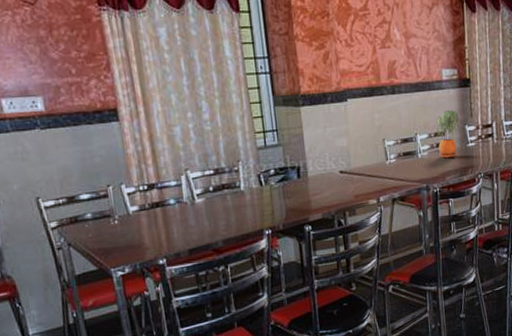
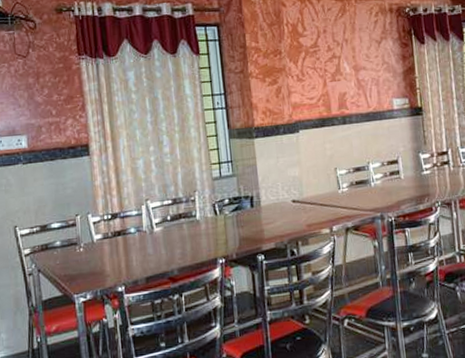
potted plant: present [436,110,460,158] -> none [389,138,414,186]

